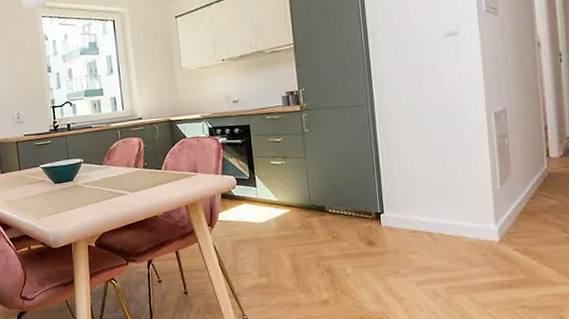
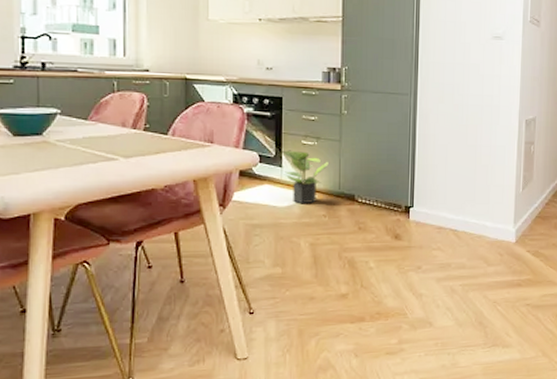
potted plant: none [255,171,297,218] -> present [282,150,329,203]

